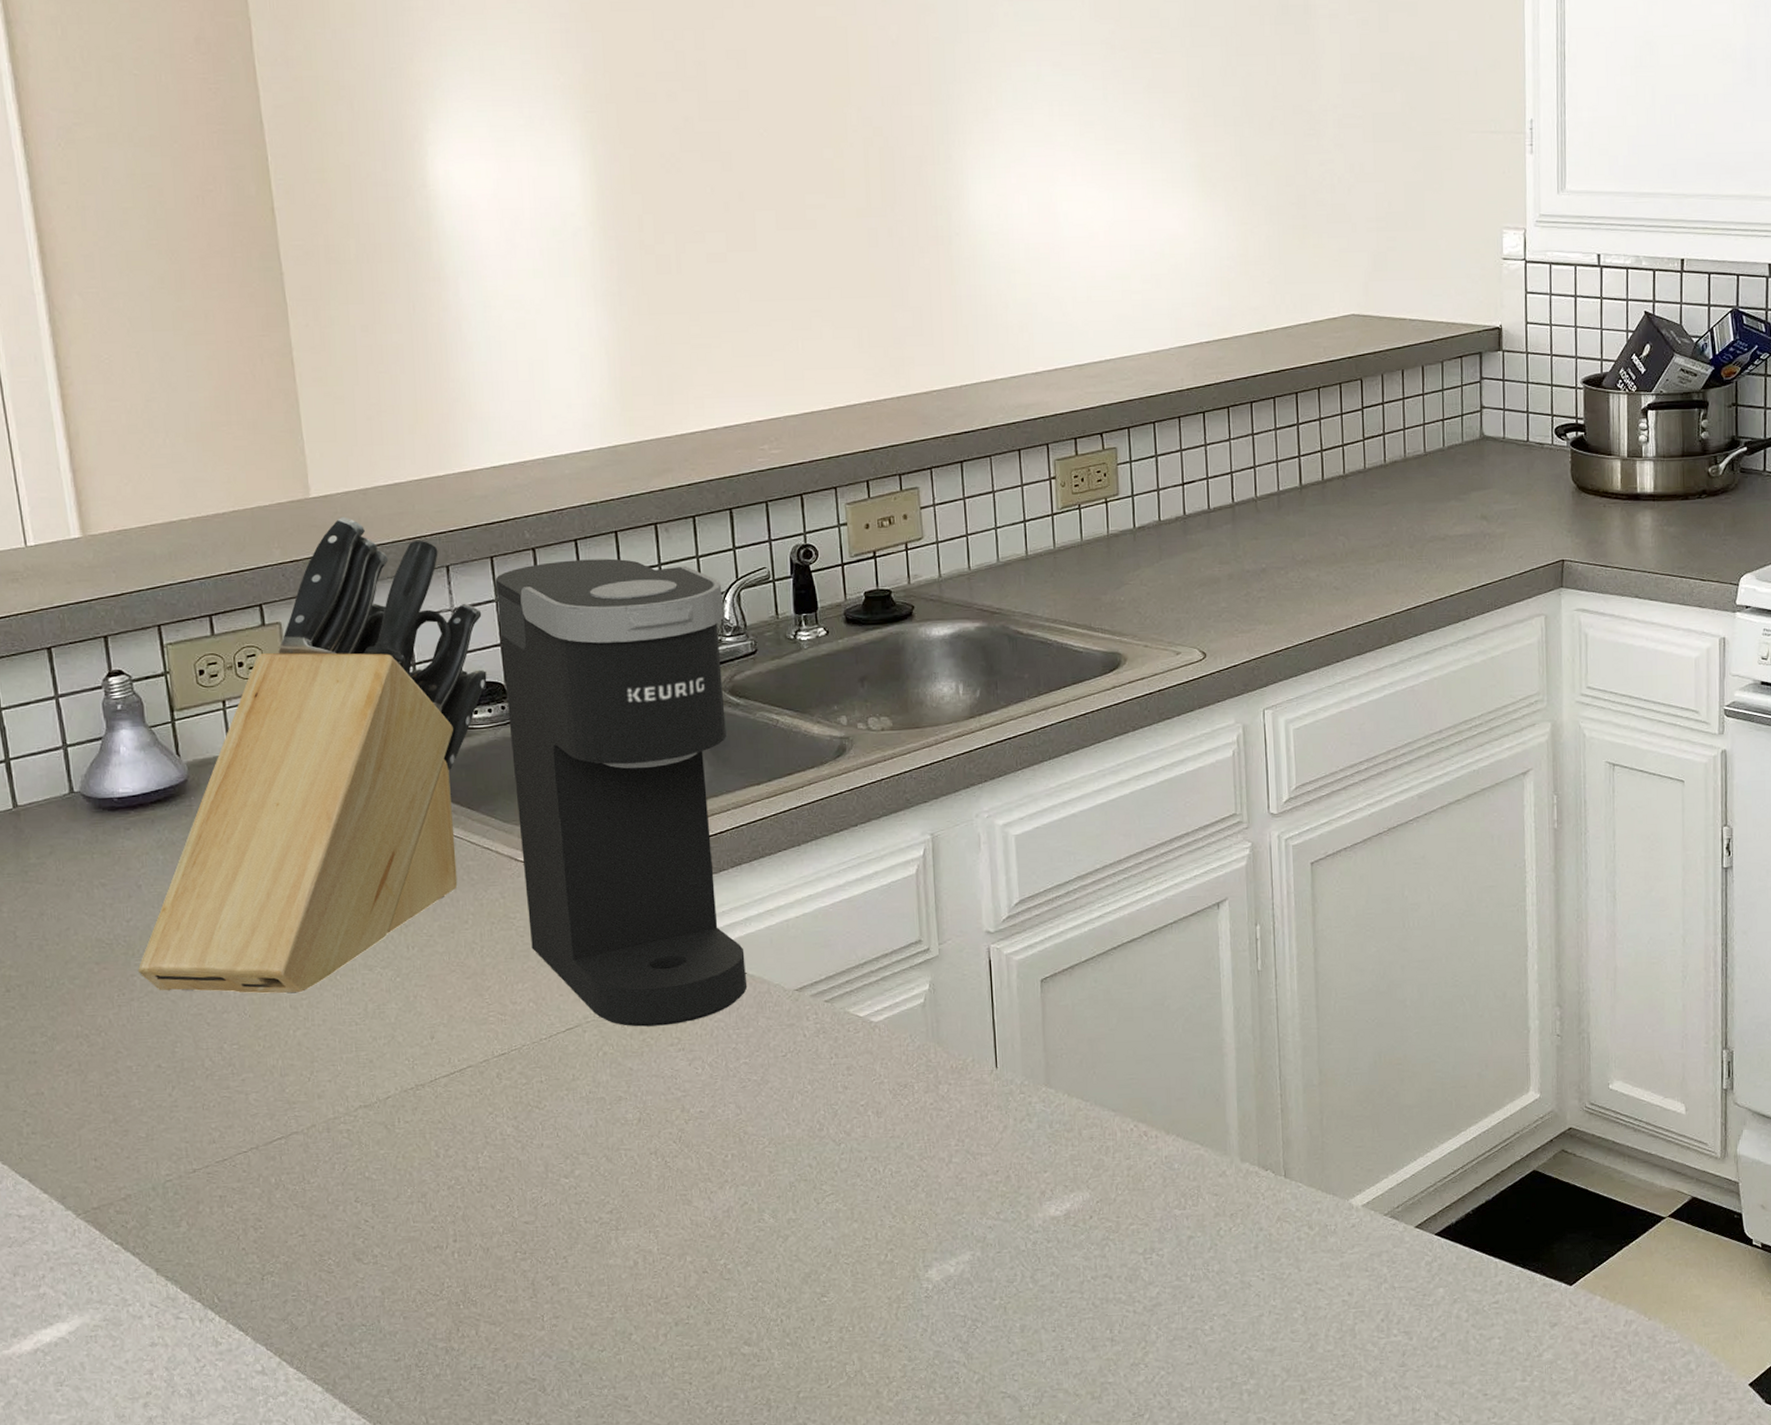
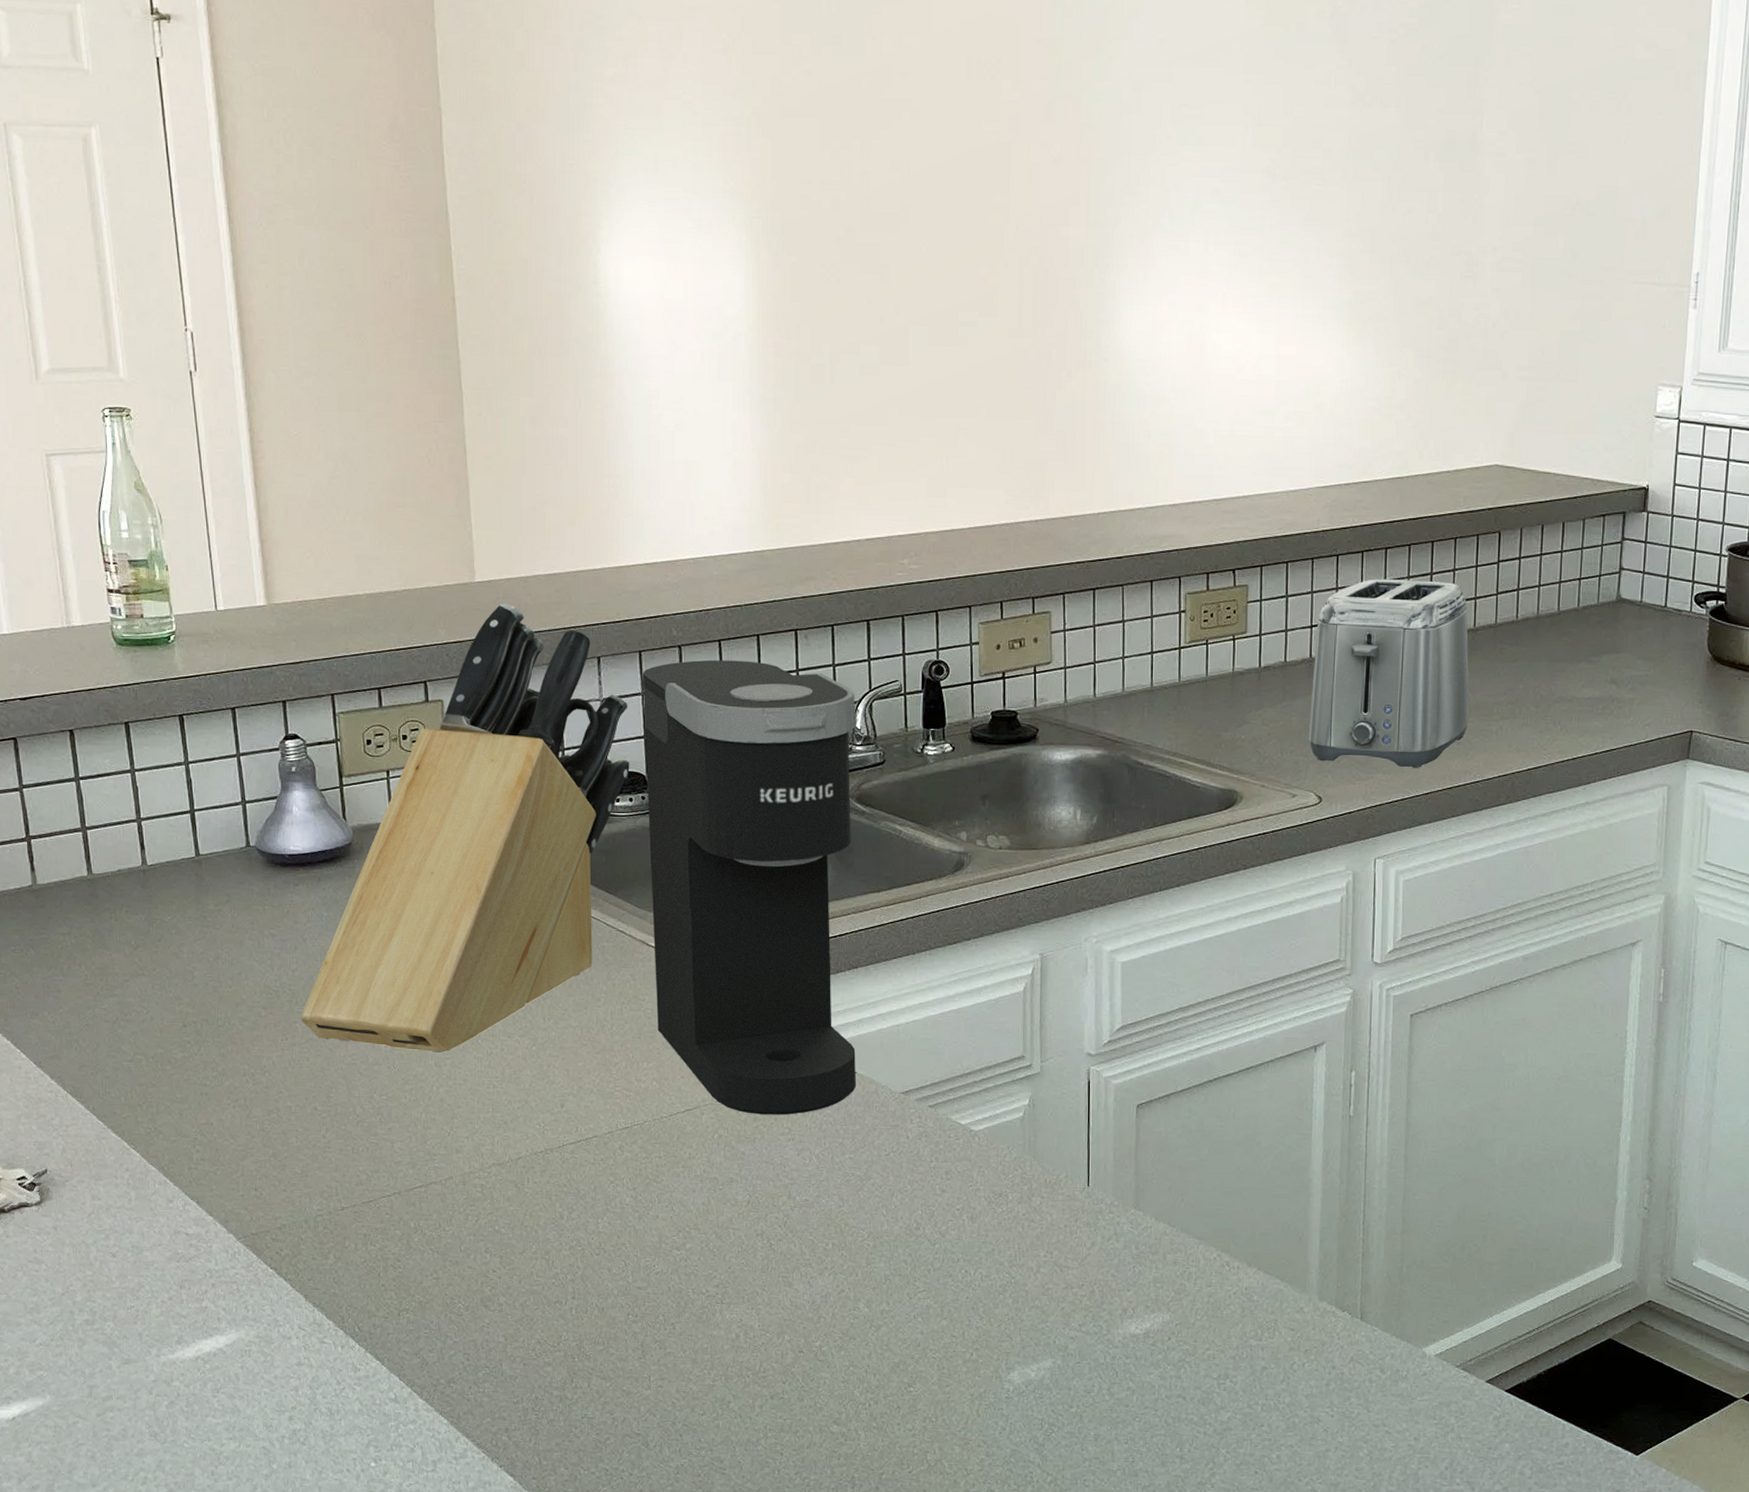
toaster: none [1187,431,1346,617] -> present [1308,579,1470,768]

